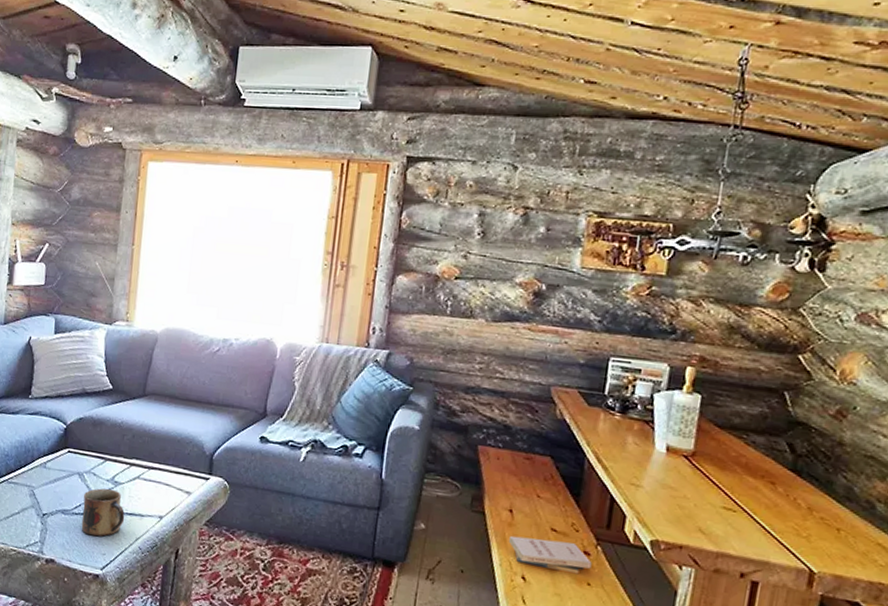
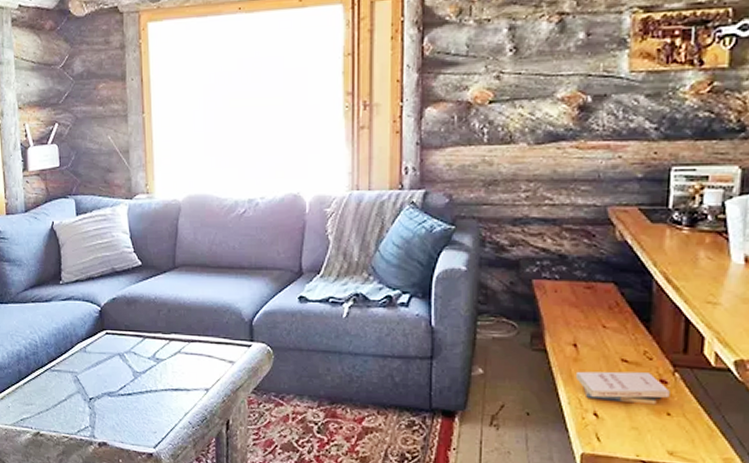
mug: present [81,488,125,537] -> none [126,366,171,416]

